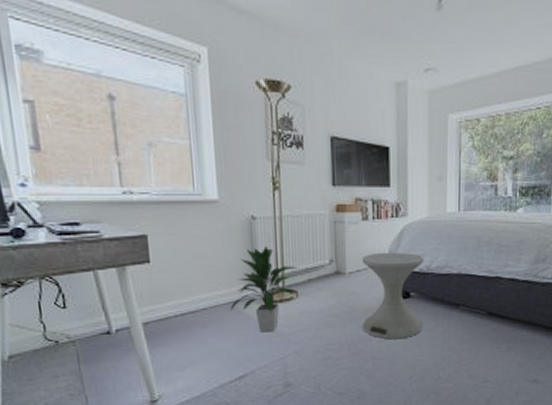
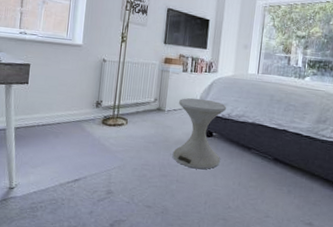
indoor plant: present [230,247,299,333] -> none [77,82,131,148]

